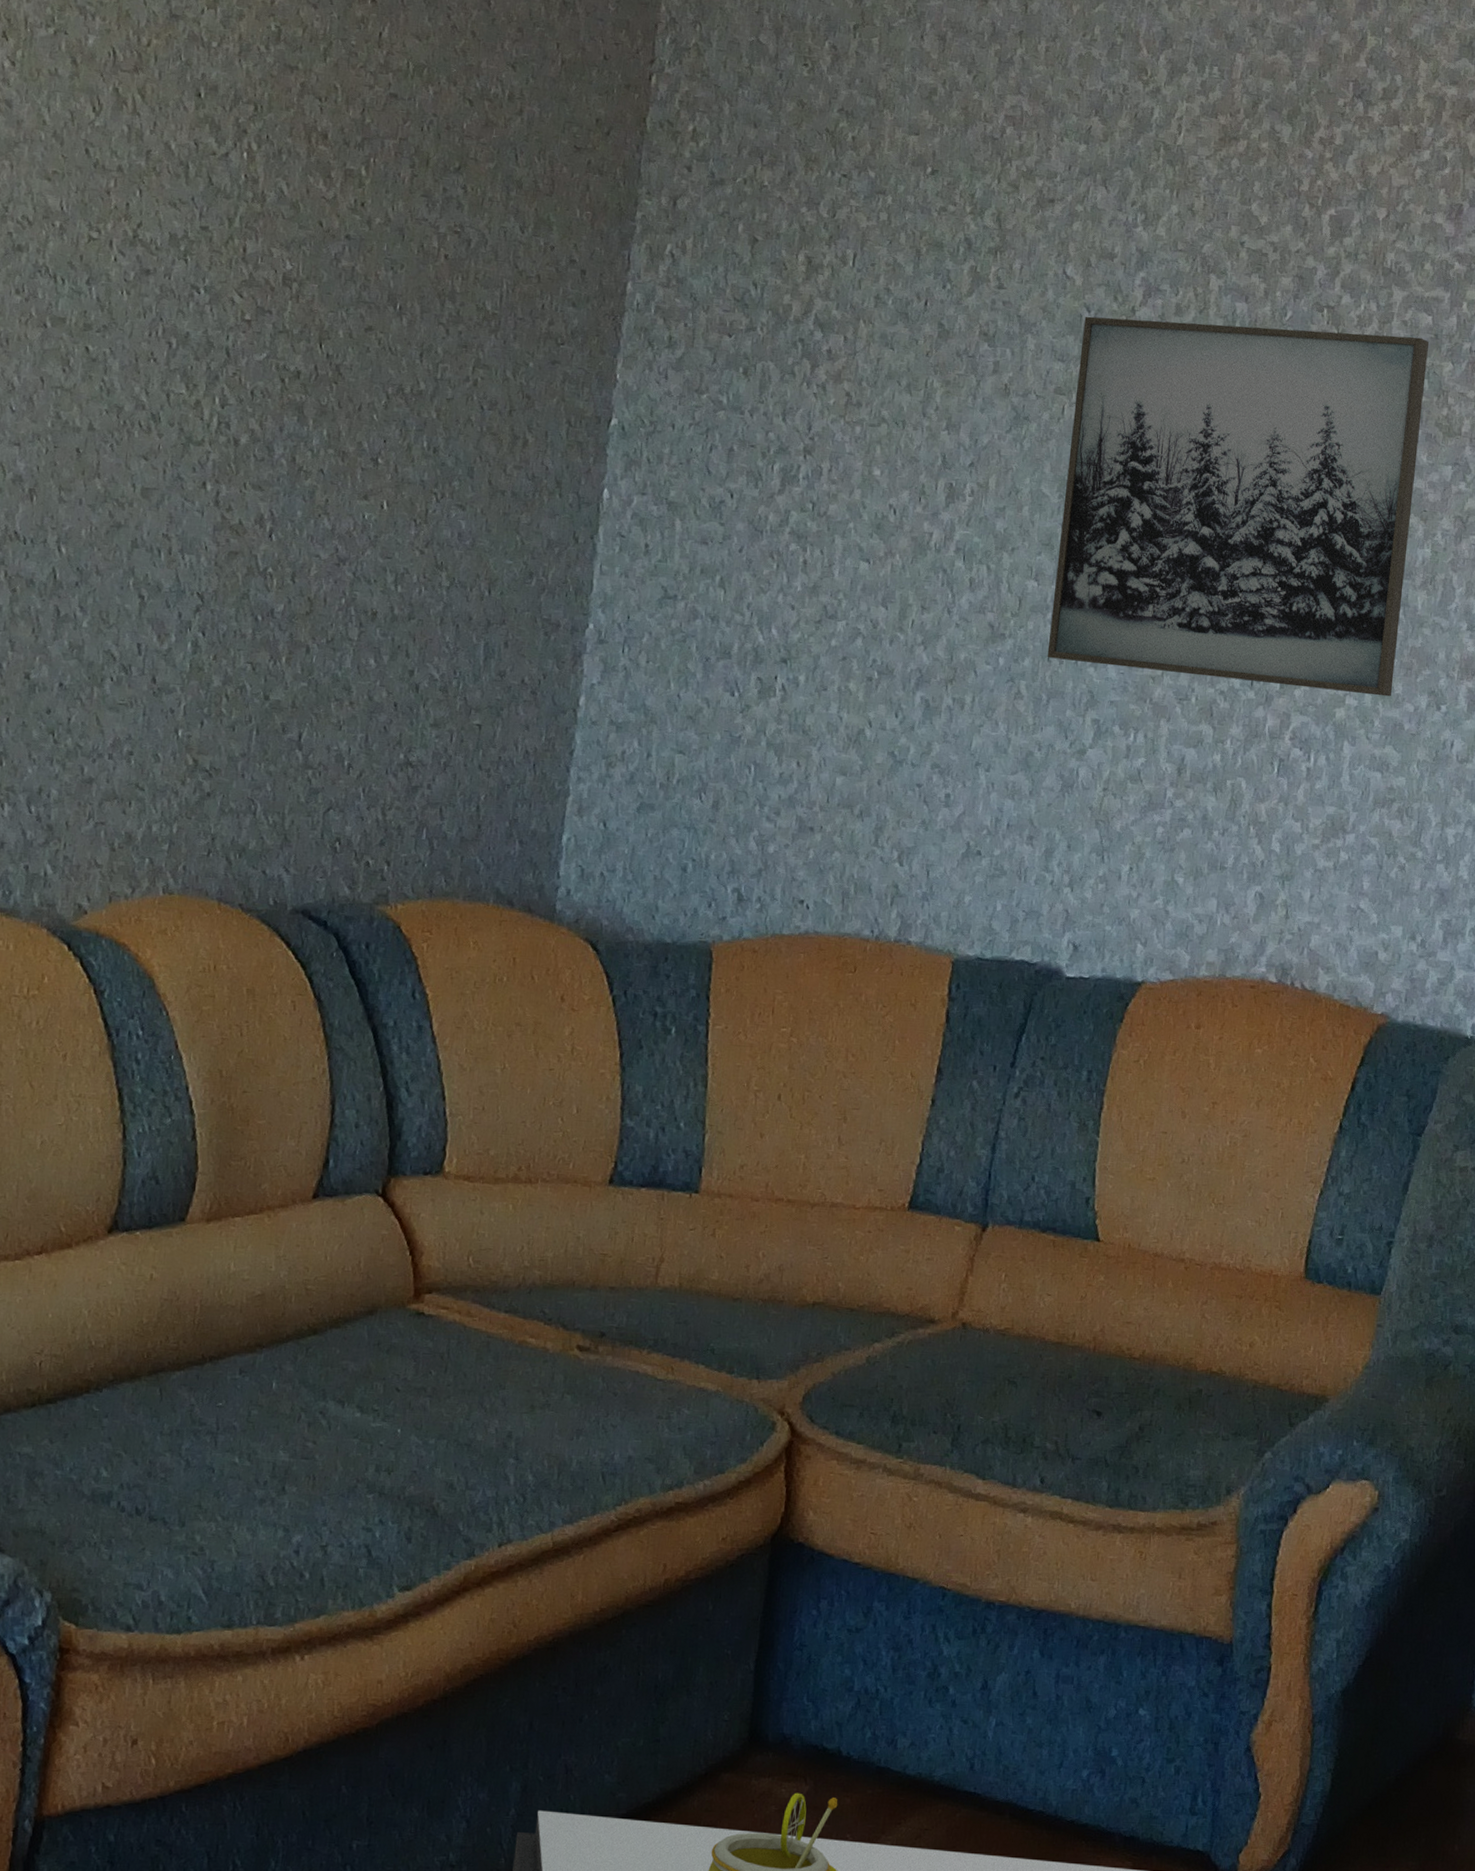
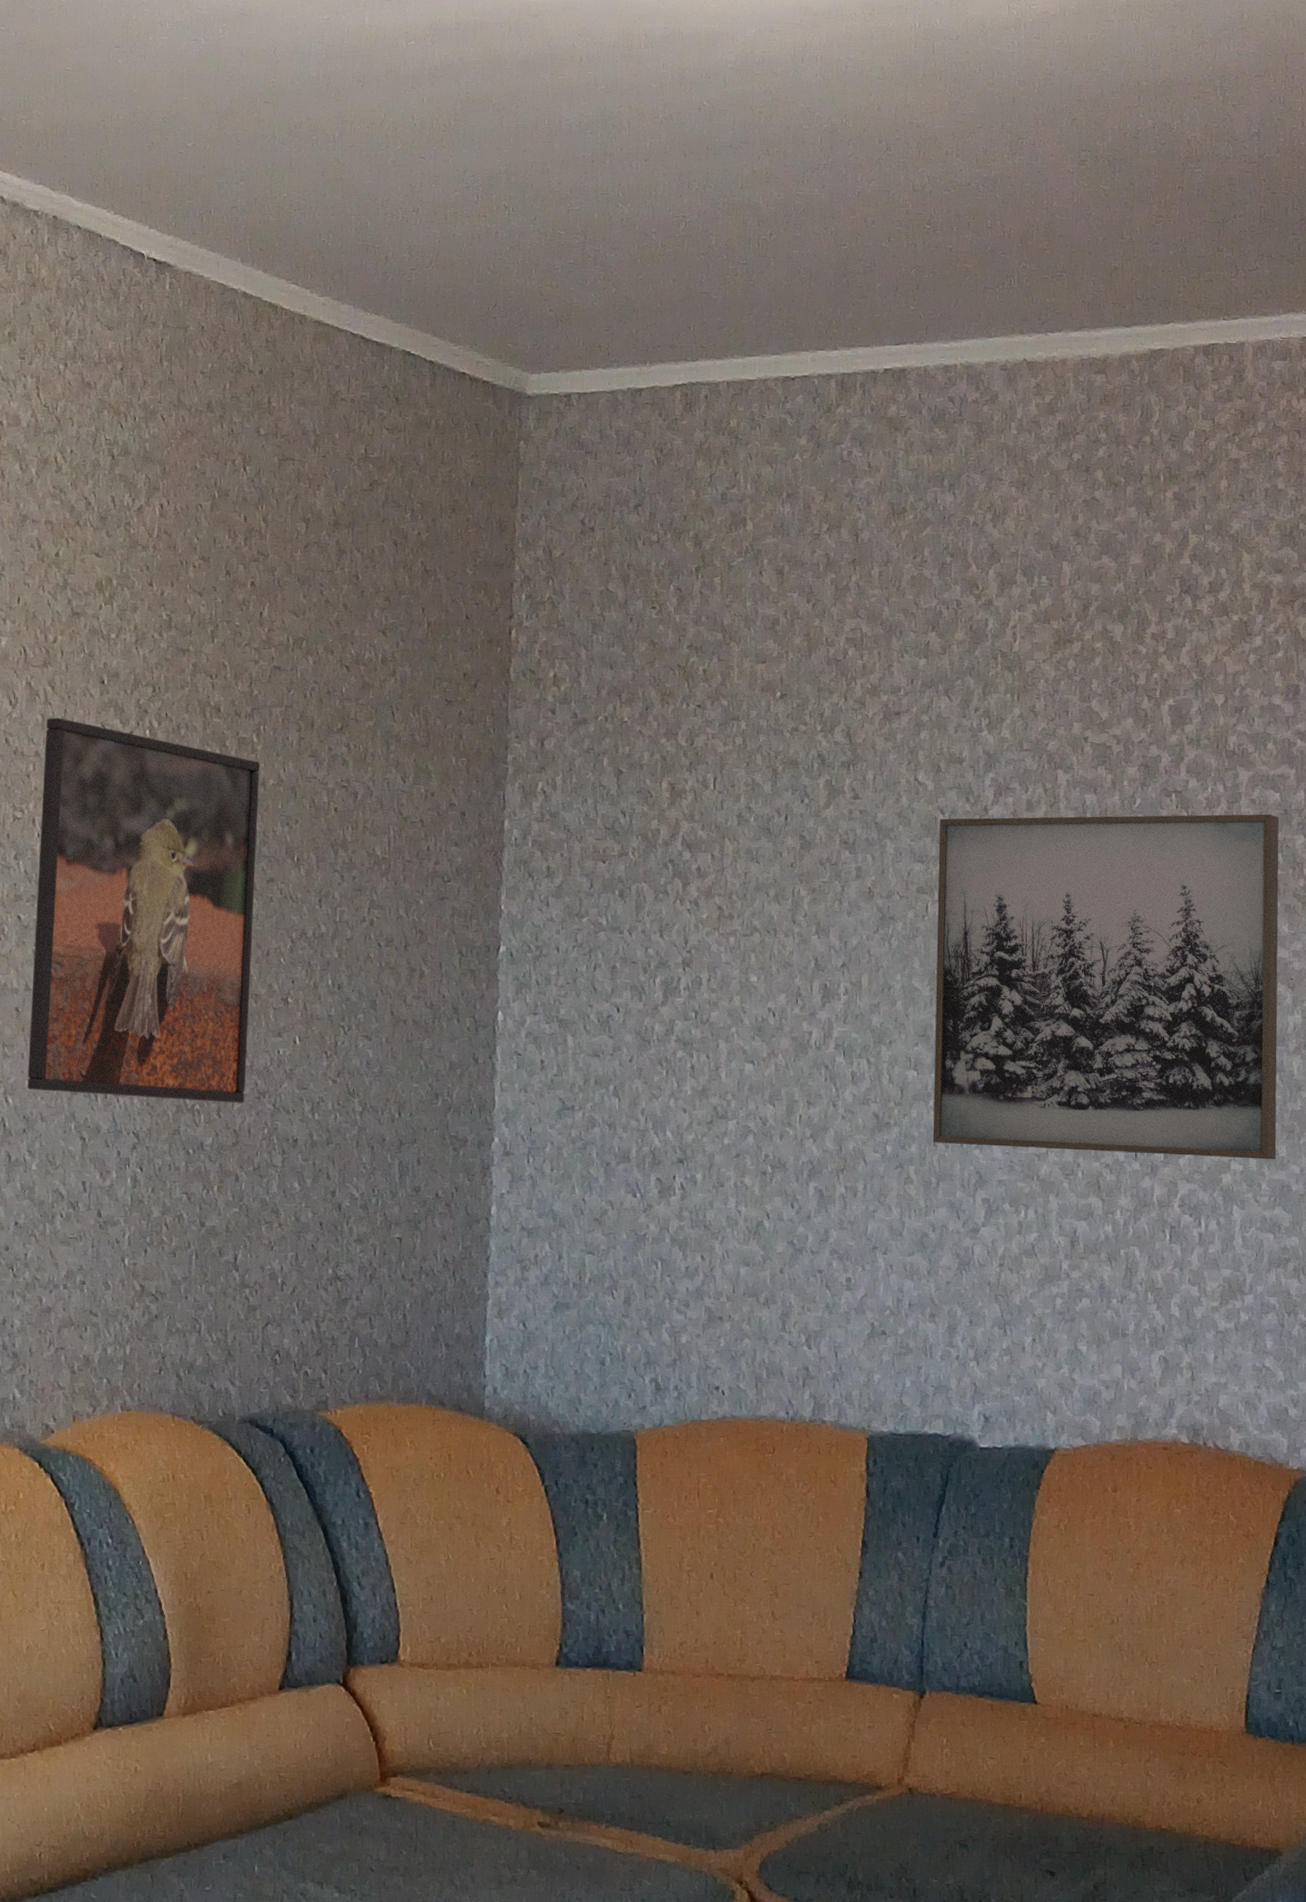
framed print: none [83,129,367,569] -> present [27,717,261,1103]

